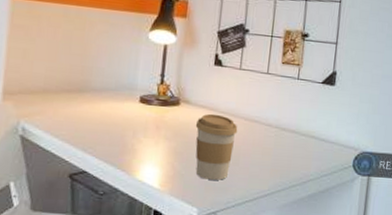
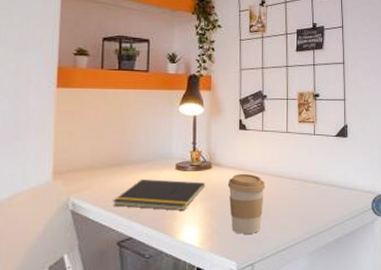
notepad: none [67,109,171,148] -> present [113,179,205,211]

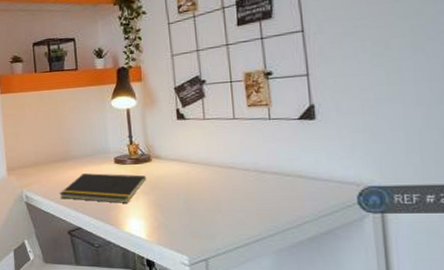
coffee cup: present [227,173,266,234] -> none [170,165,214,228]

